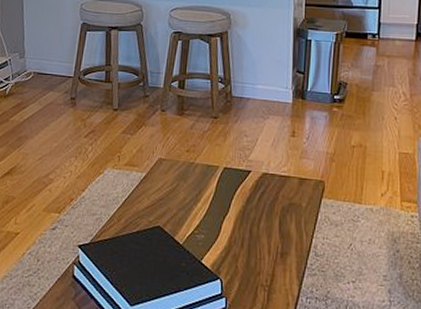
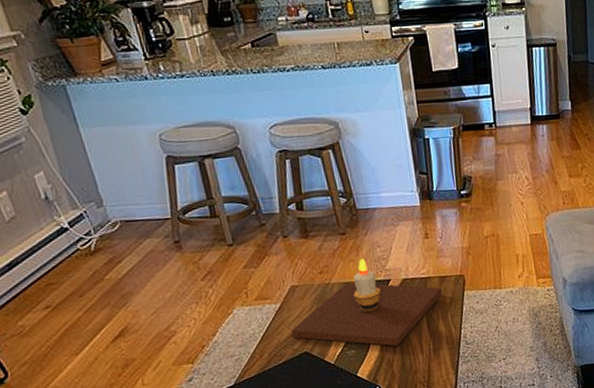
candle: none [150,145,299,241] -> present [291,258,442,347]

